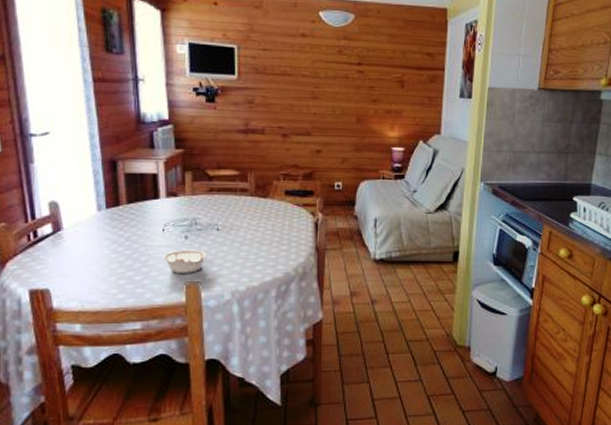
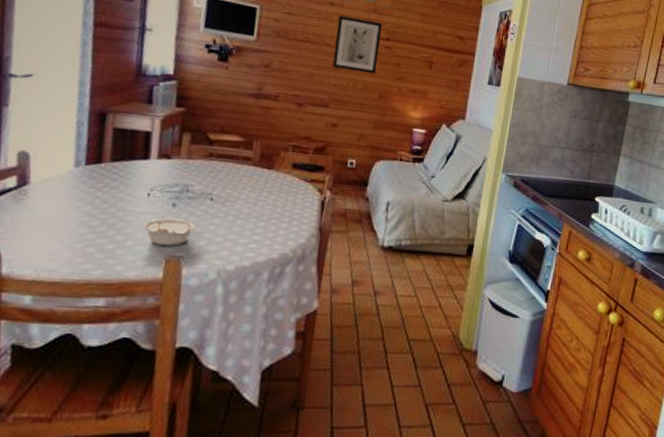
wall art: none [310,46,353,99] -> present [333,15,383,74]

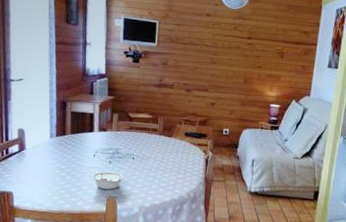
wall art: present [333,15,383,74] -> none [210,23,245,65]

